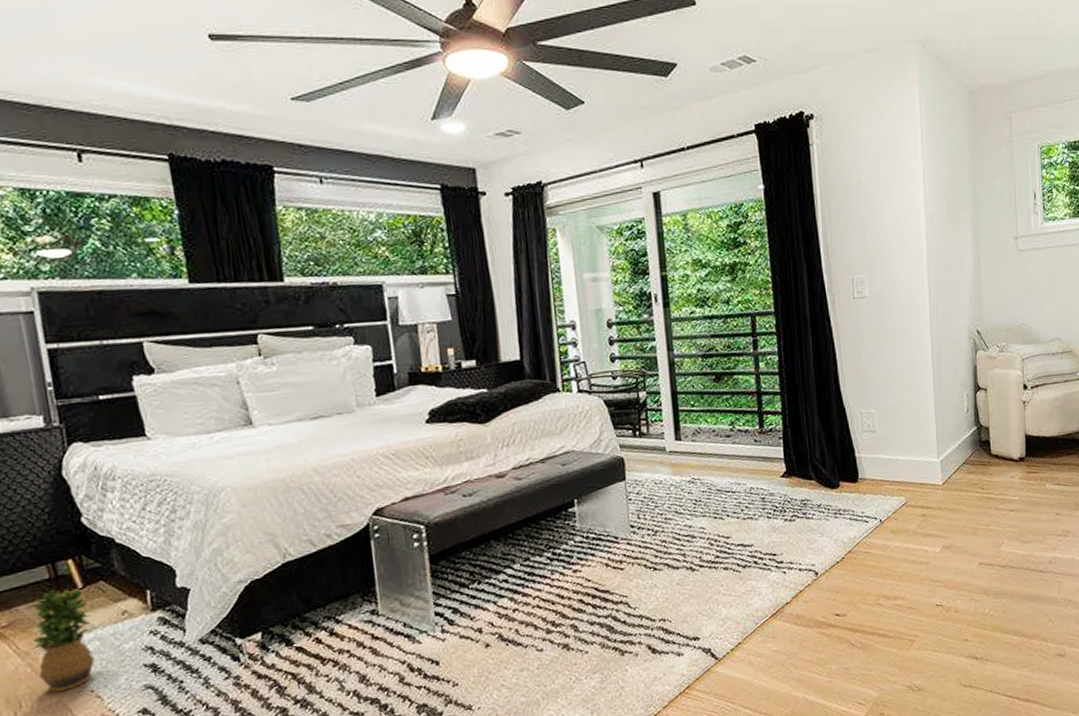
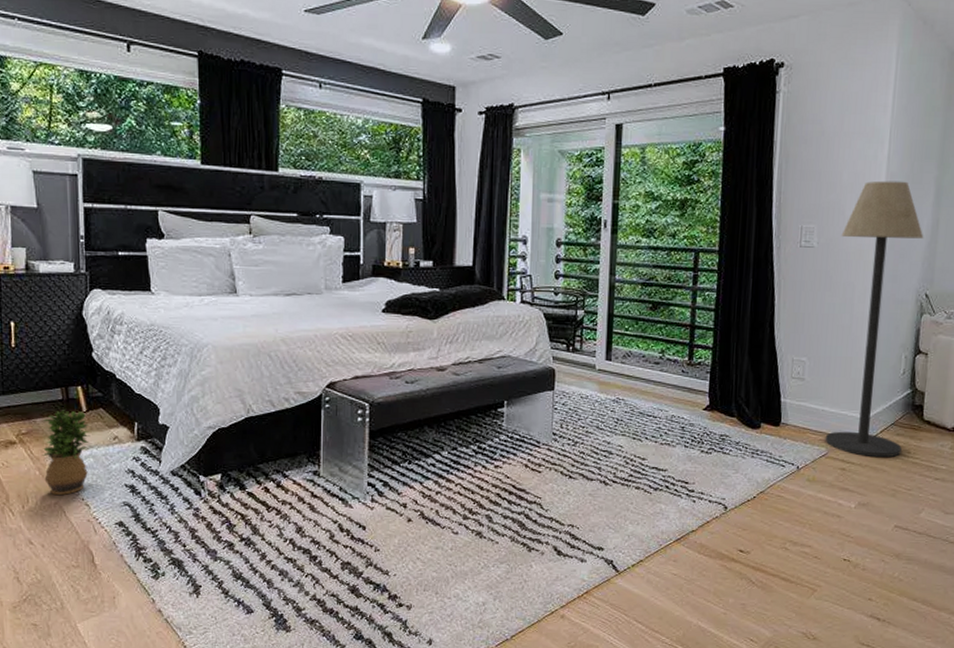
floor lamp: none [891,222,976,499] -> present [825,180,924,458]

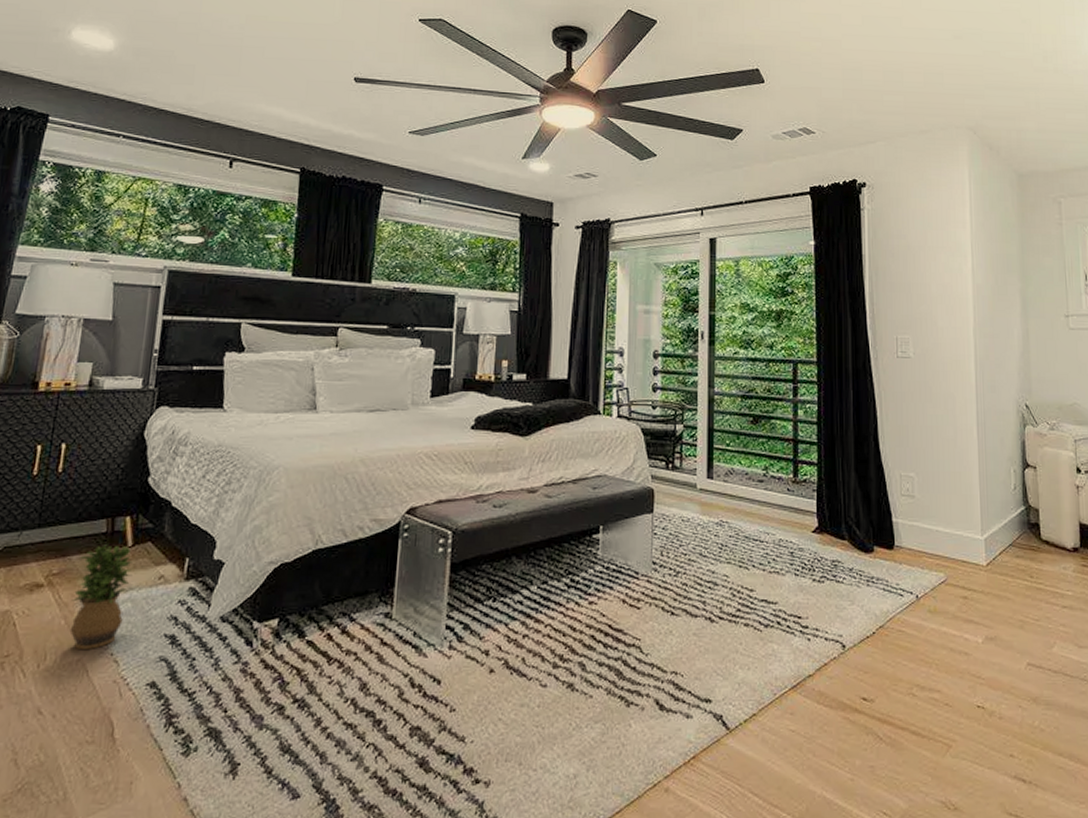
floor lamp: present [825,180,924,458] -> none [936,292,1024,584]

